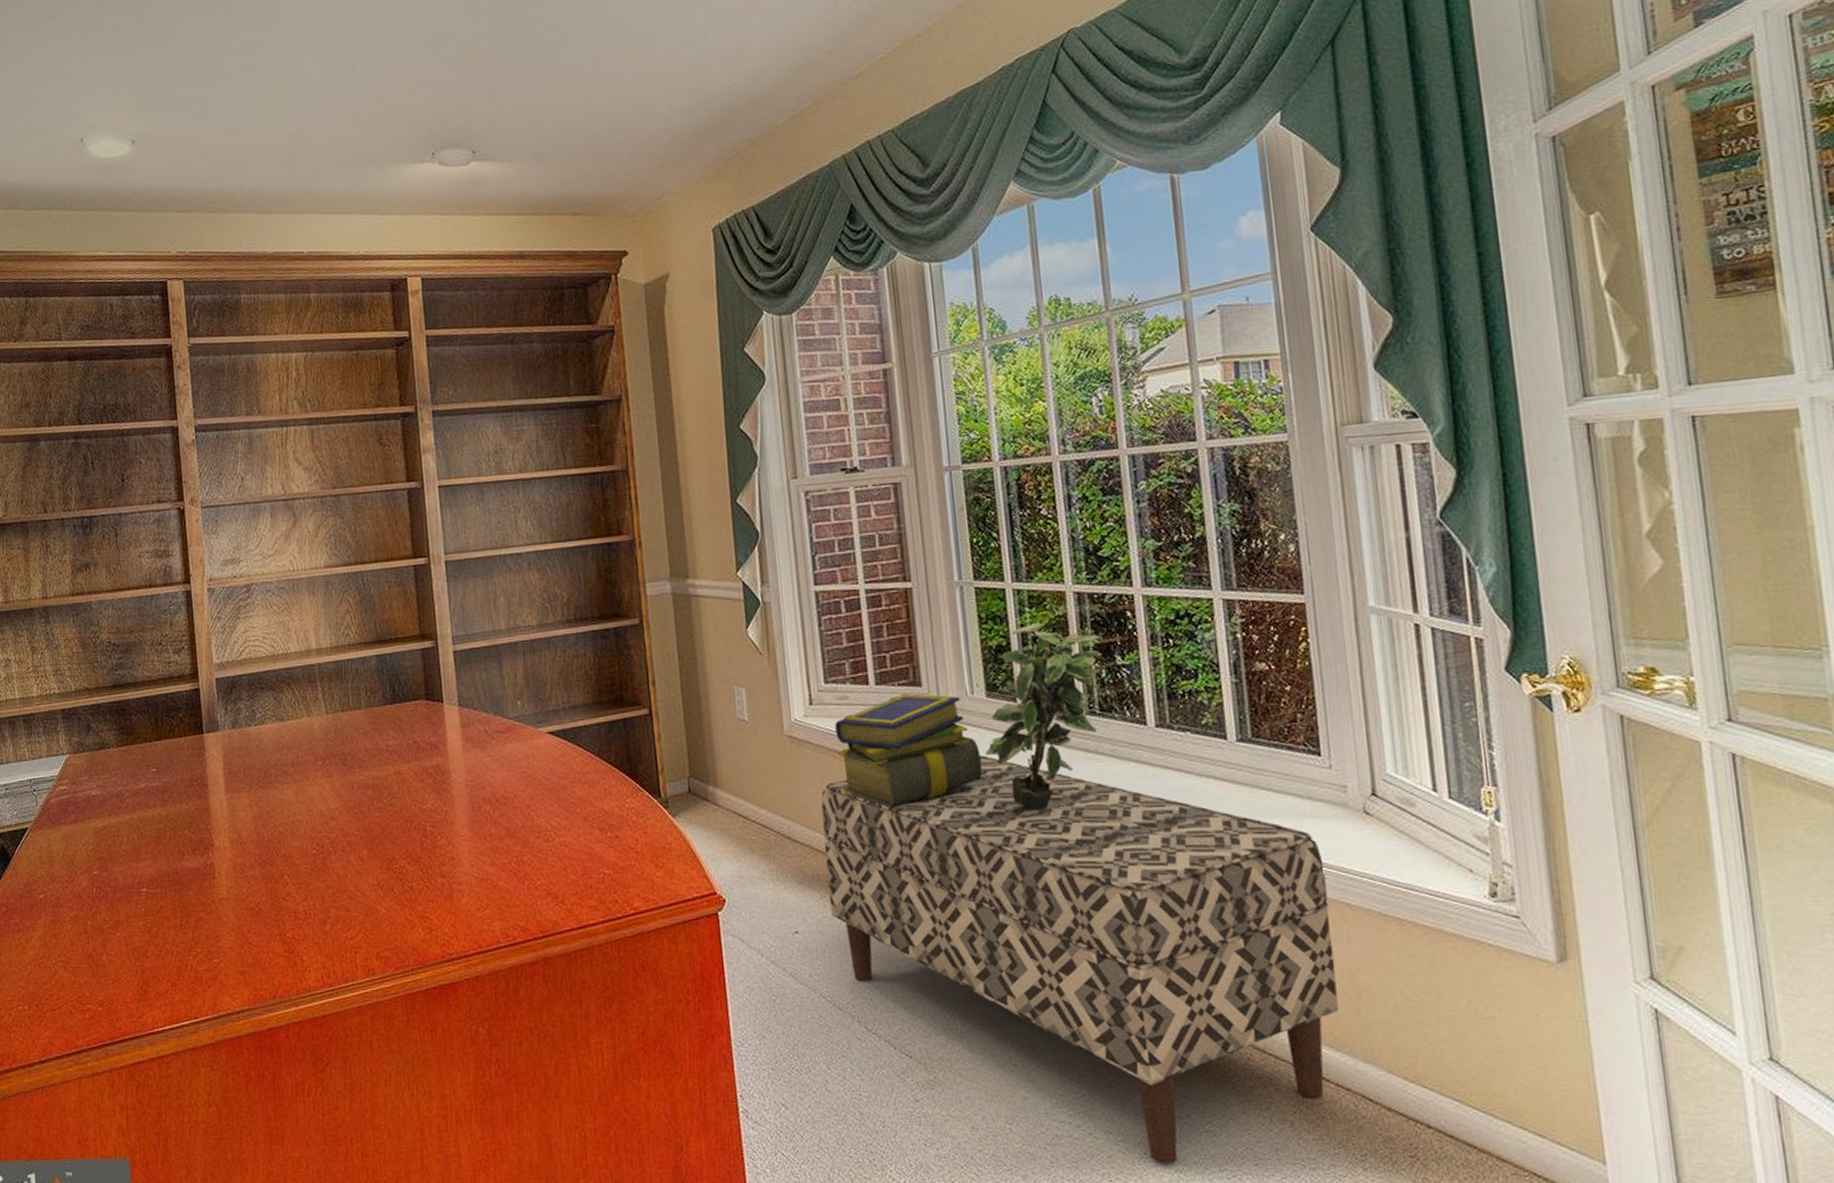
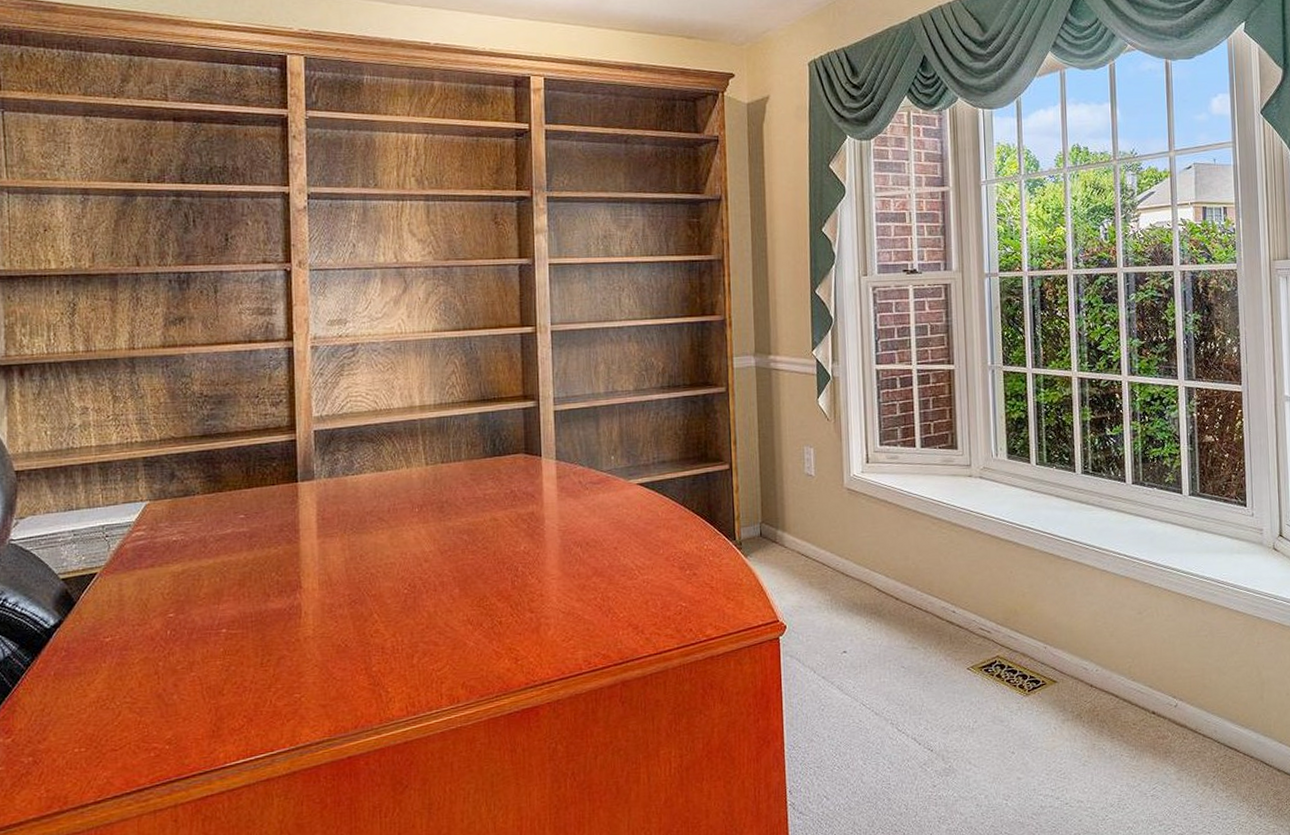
bench: present [821,755,1339,1163] -> none [871,505,1249,823]
stack of books: present [835,694,982,808] -> none [886,455,1001,548]
potted plant: present [984,623,1102,810] -> none [1003,401,1096,549]

